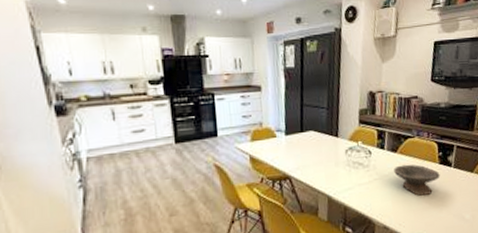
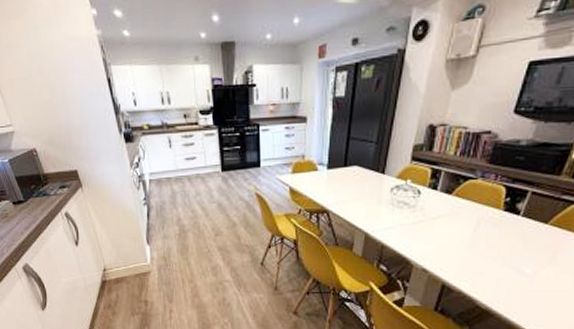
bowl: present [394,164,440,196] -> none [445,208,502,243]

